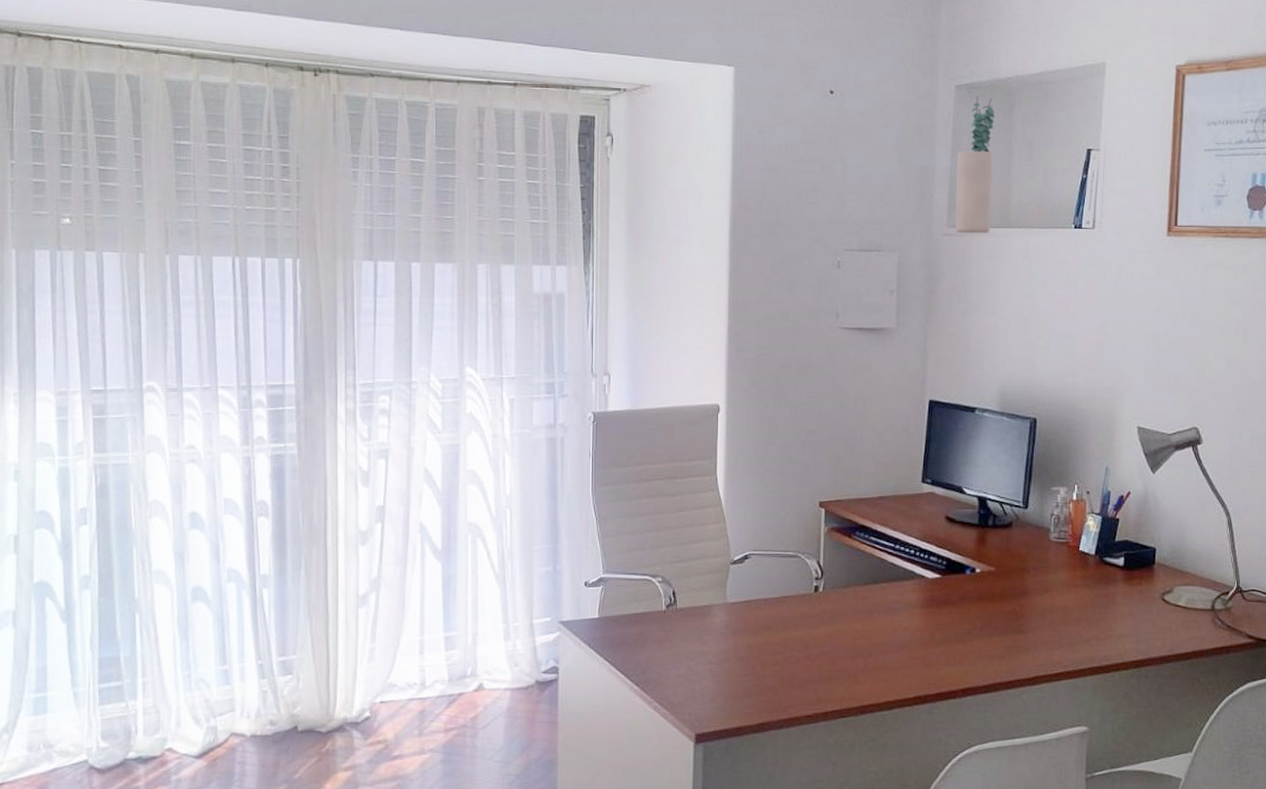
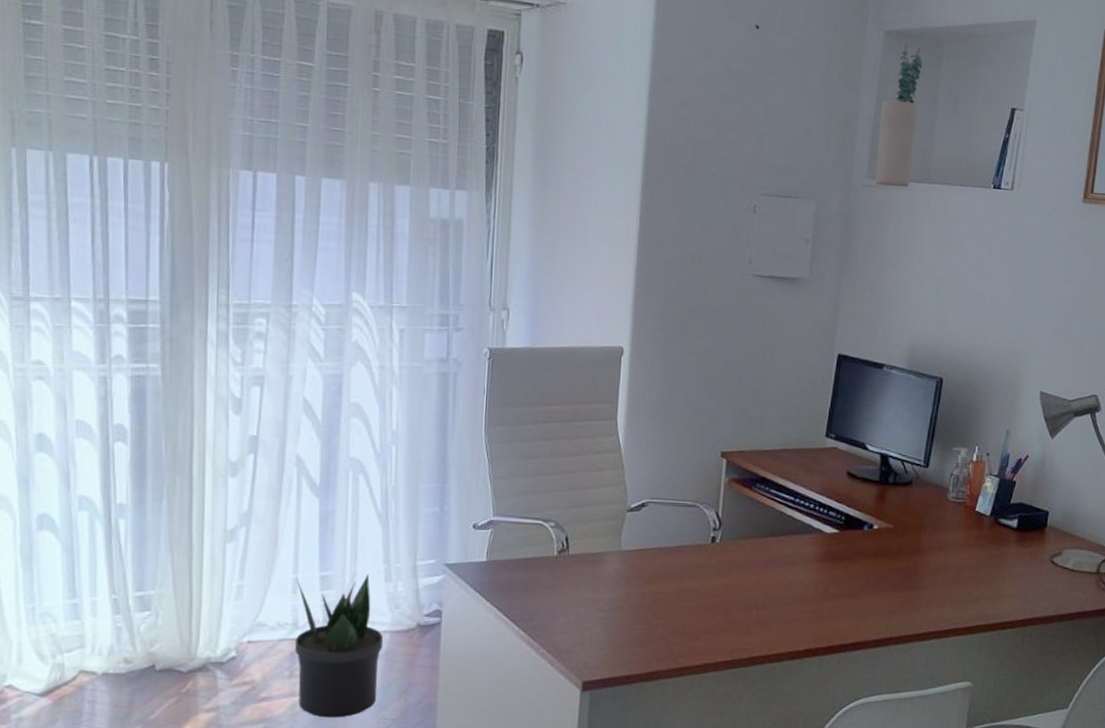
planter: none [422,634,505,775] -> present [294,574,384,718]

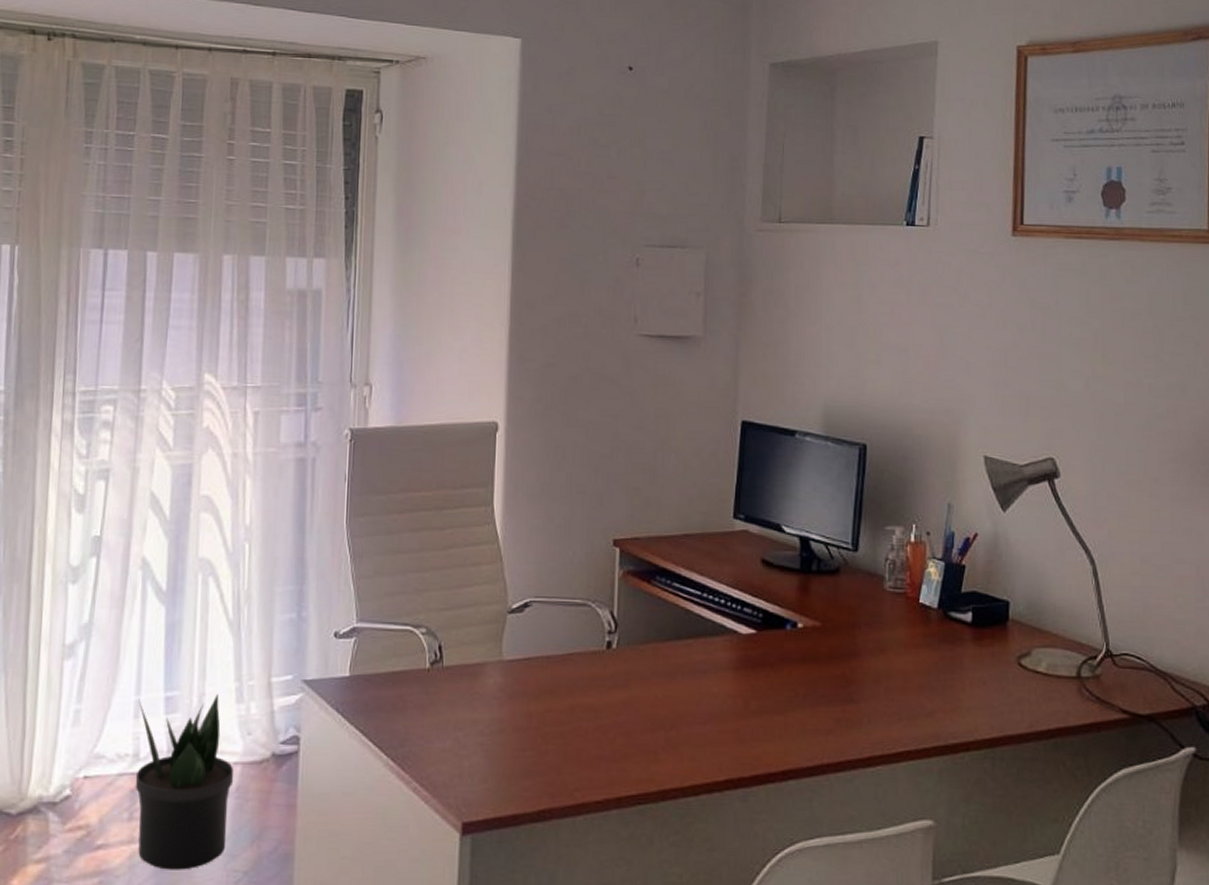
vase: present [875,43,922,187] -> none [771,75,814,229]

